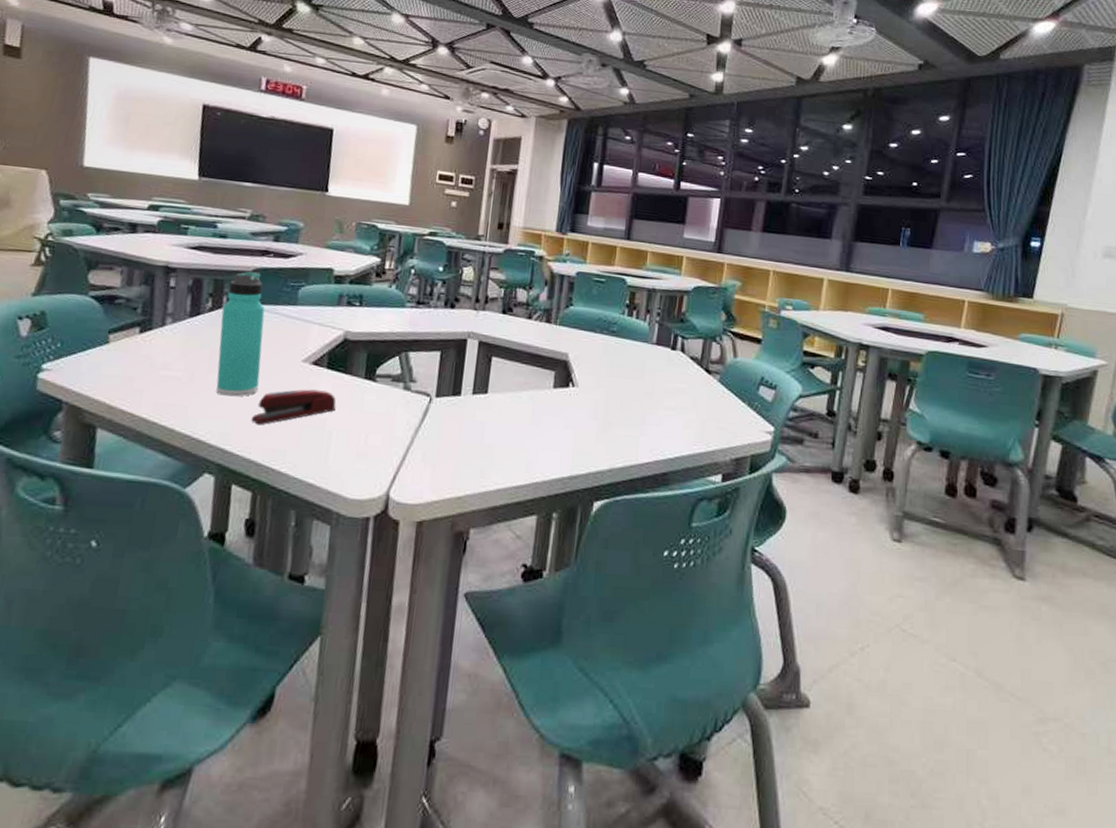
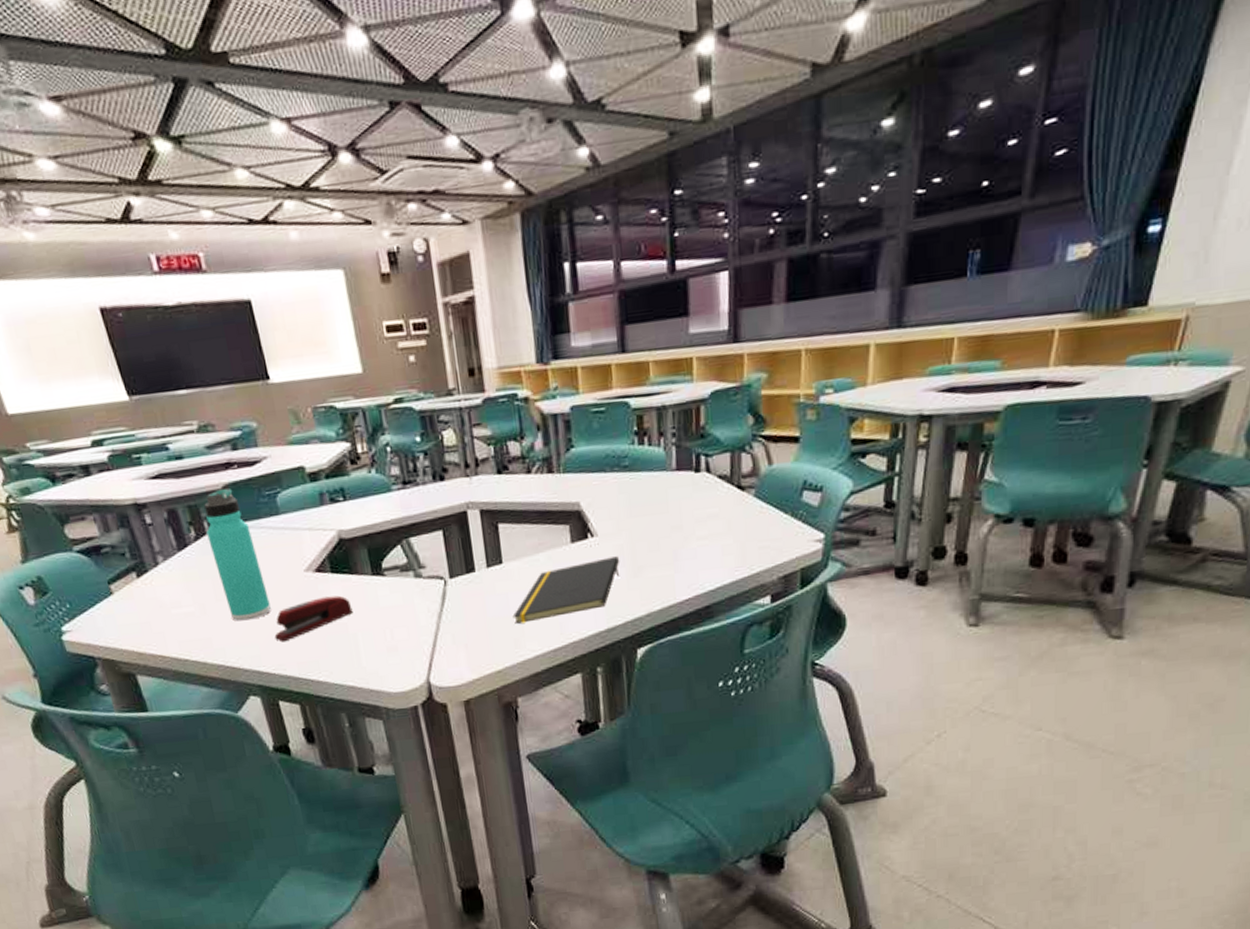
notepad: none [484,408,594,455] -> present [512,556,620,624]

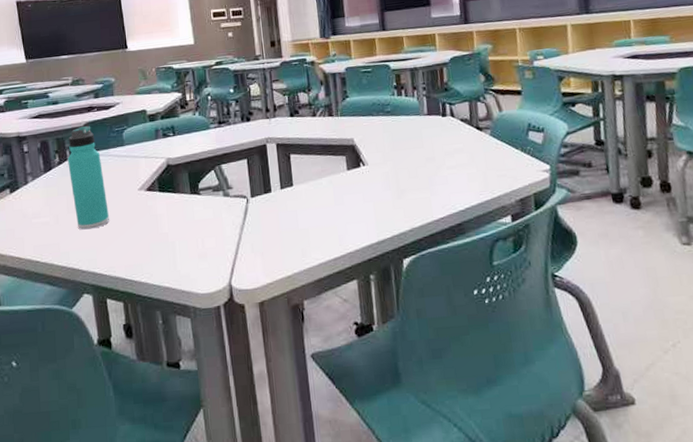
stapler: present [274,595,353,642] -> none [109,210,173,248]
notepad: present [512,556,620,624] -> none [300,181,387,236]

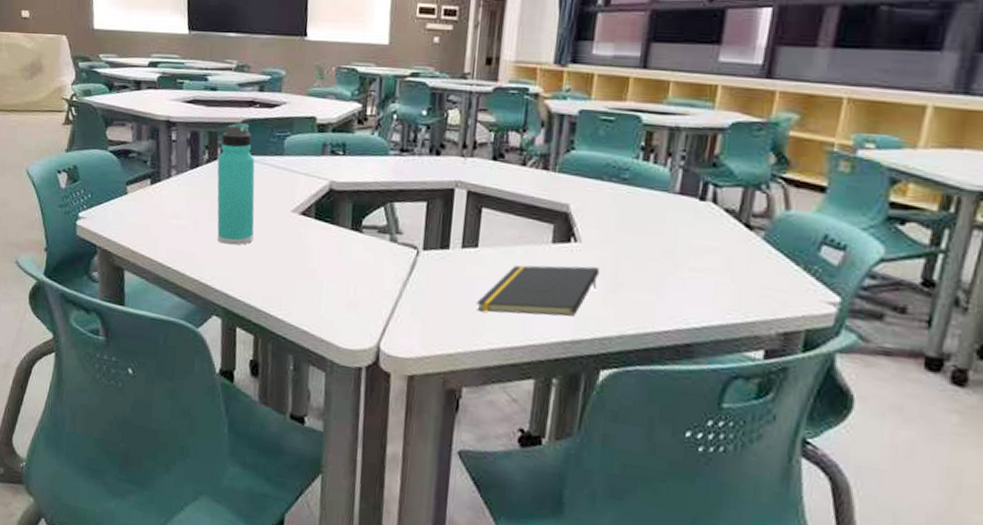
notepad: none [300,181,387,236] -> present [476,265,600,317]

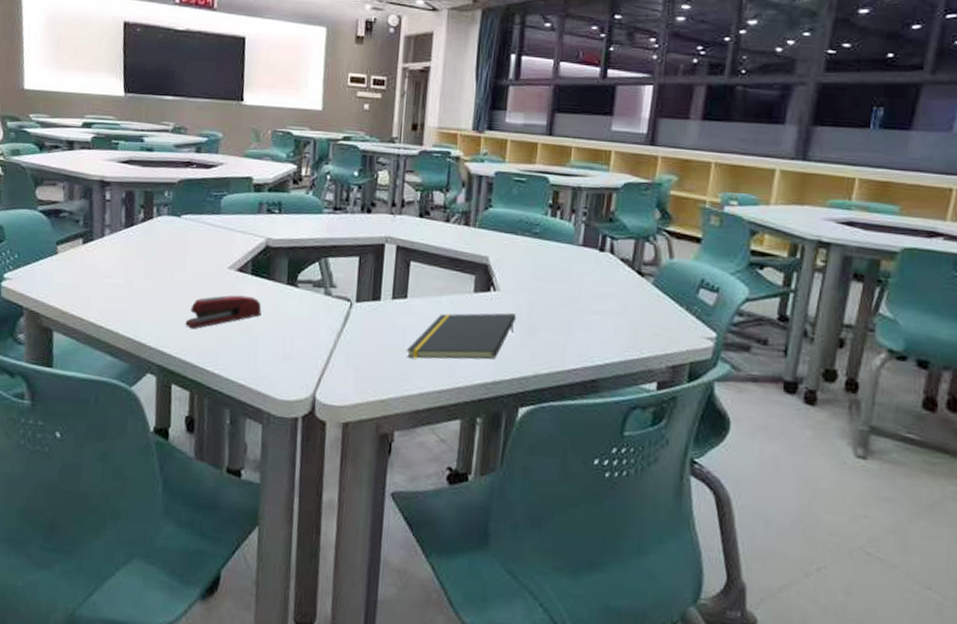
thermos bottle: present [217,122,255,245] -> none [152,182,192,303]
stapler: none [249,239,325,273] -> present [185,295,262,329]

